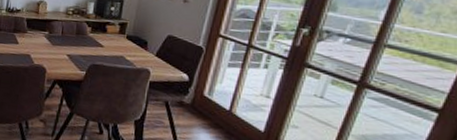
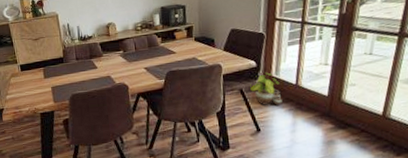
potted plant: none [177,90,211,129] -> present [250,72,282,105]

